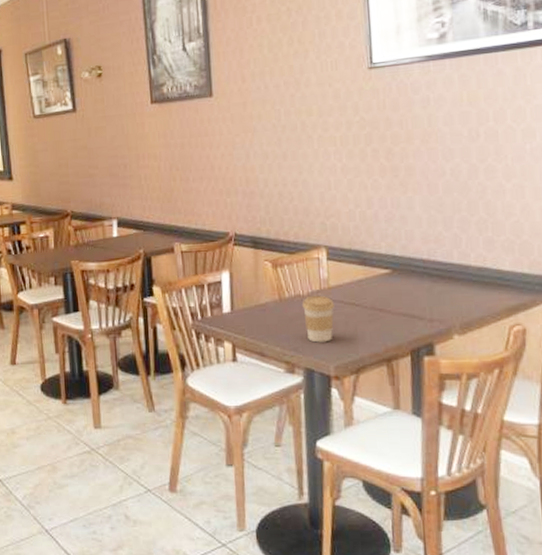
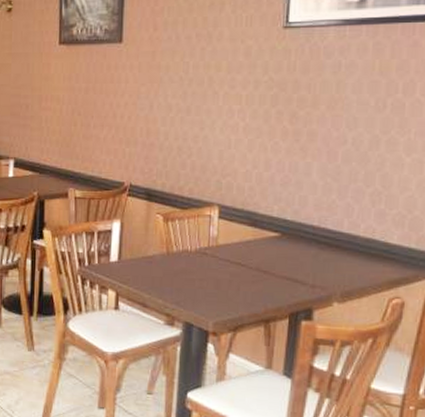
coffee cup: present [302,295,334,343] -> none [188,252,220,299]

